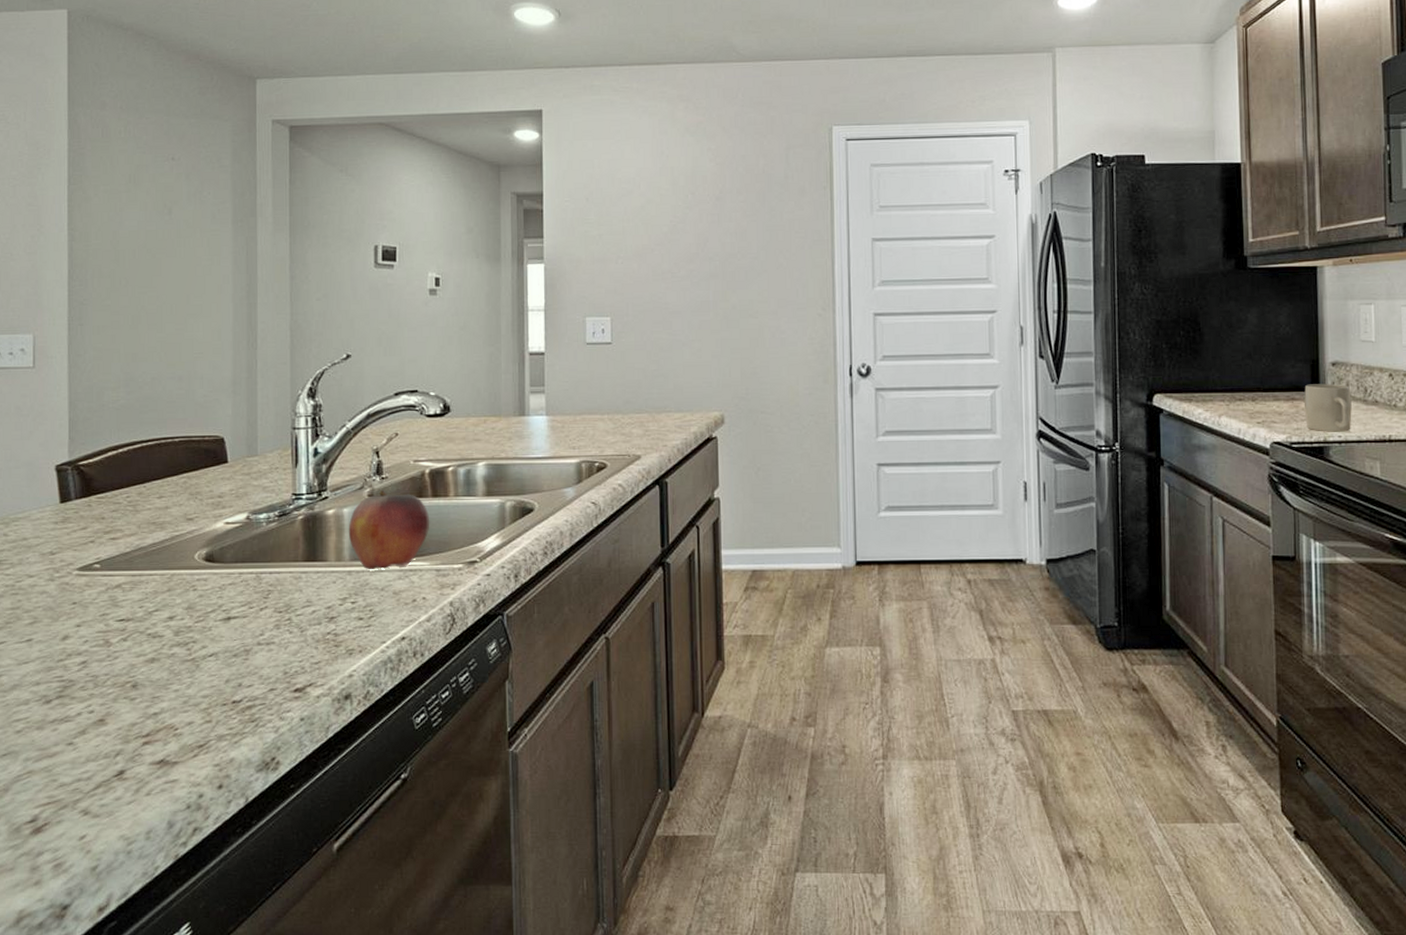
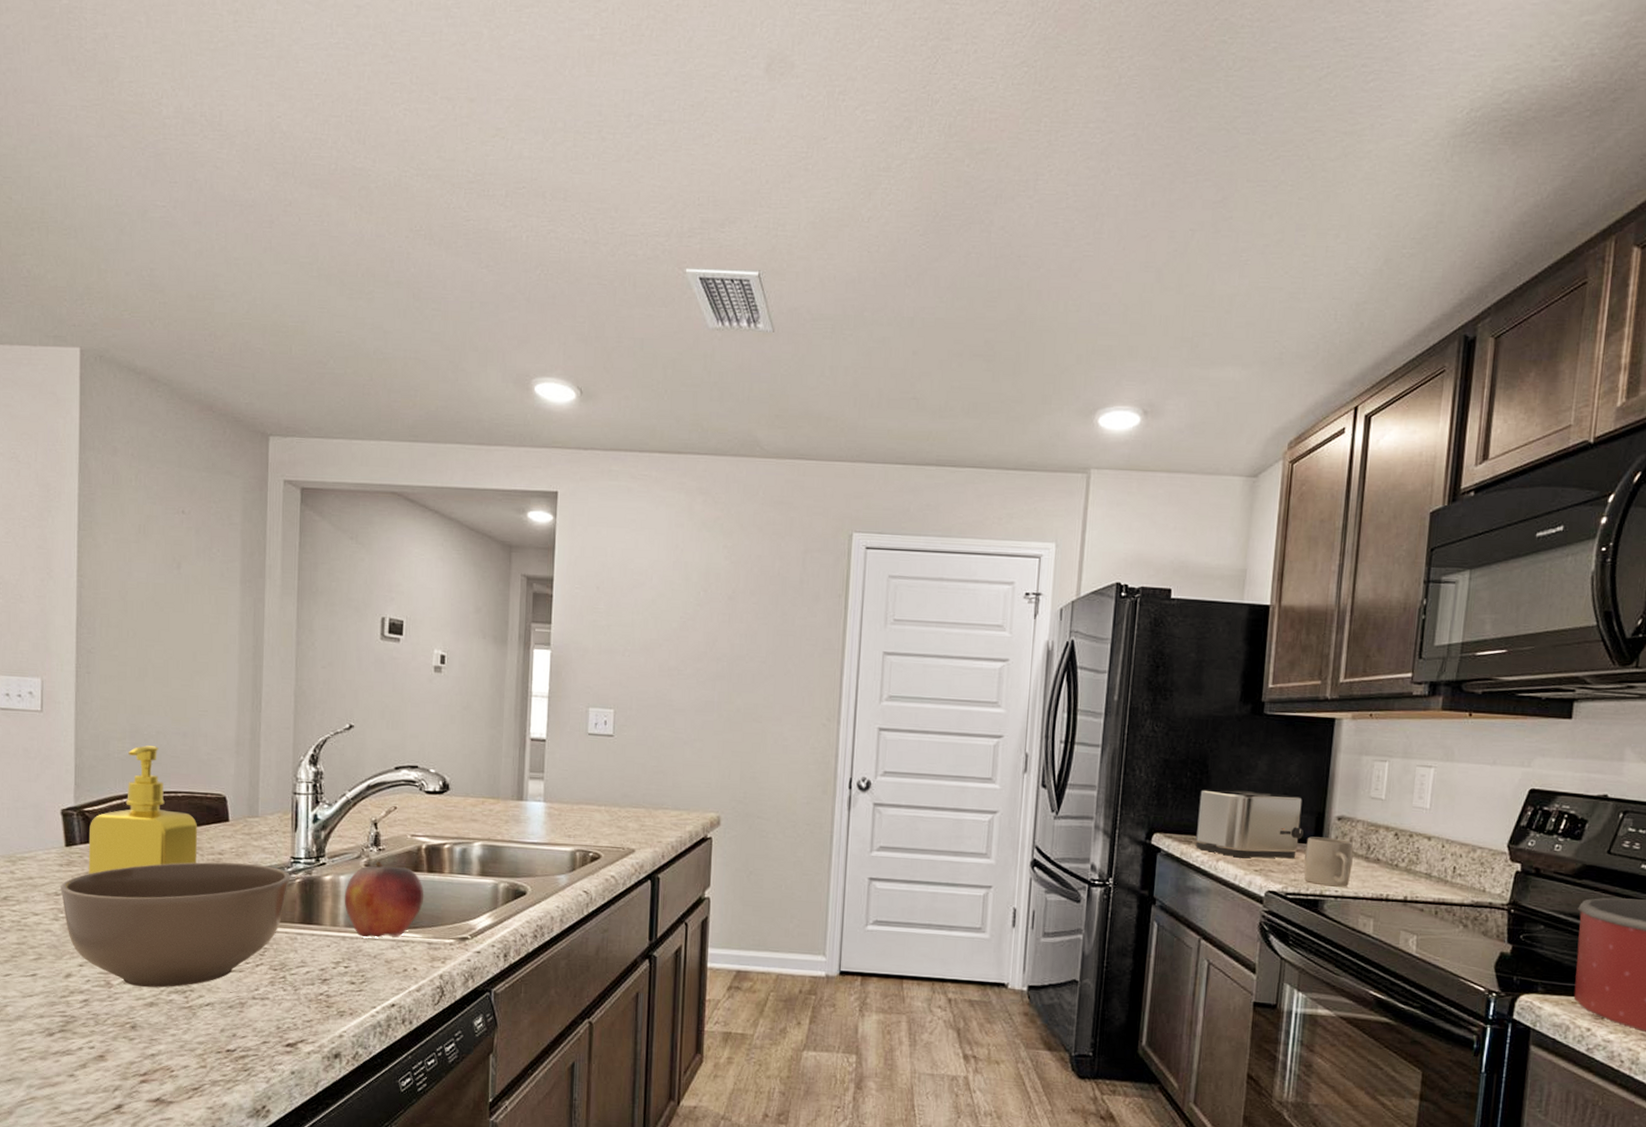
bowl: none [56,504,293,643] -> present [60,862,291,988]
soap dispenser: none [84,393,196,529] -> present [88,745,198,874]
toaster: none [1194,343,1300,412] -> present [1195,788,1304,859]

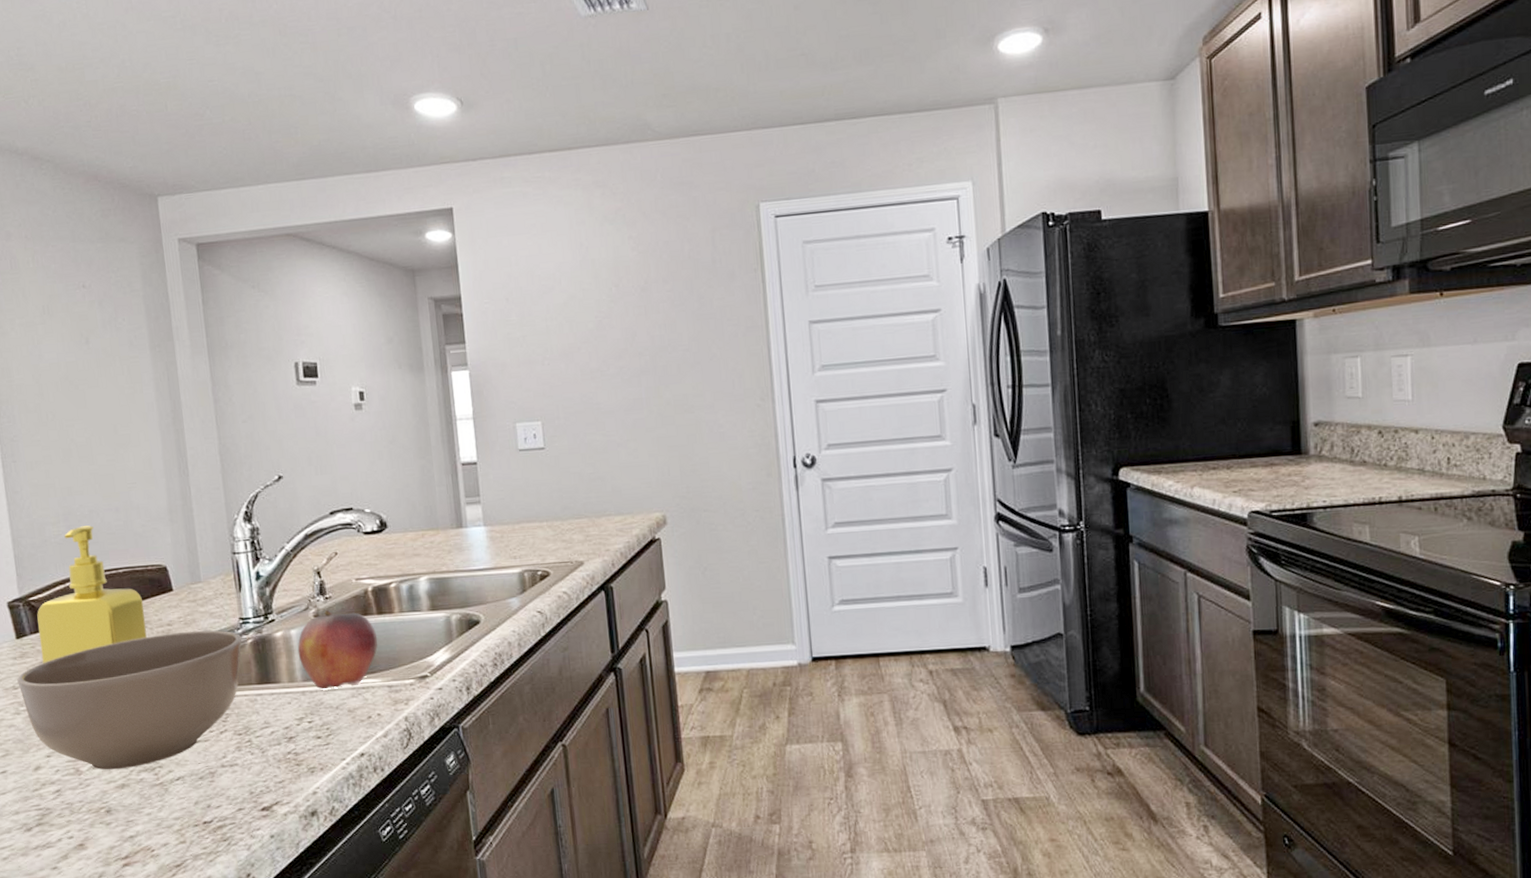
toaster: present [1195,788,1304,859] -> none [1162,407,1280,481]
mug: present [1303,836,1354,887] -> none [1284,445,1338,498]

